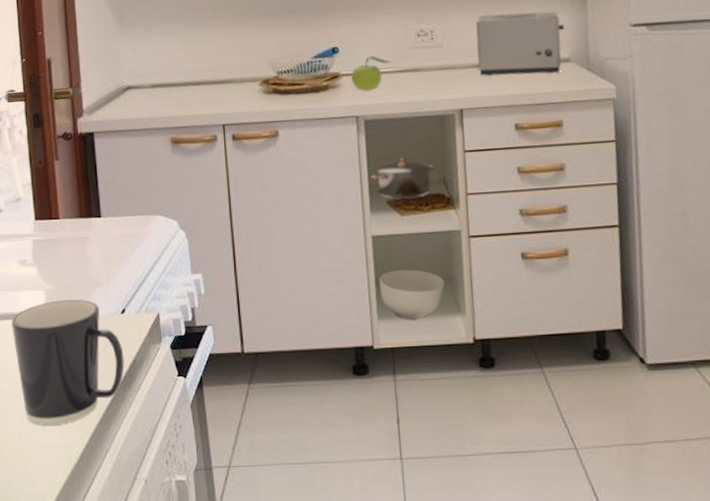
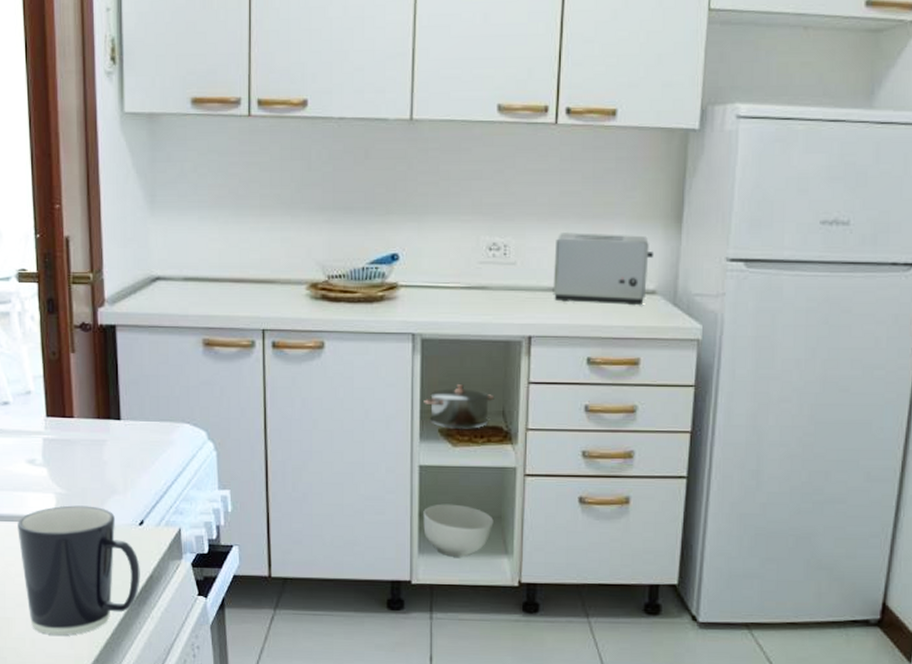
fruit: present [351,56,392,92] -> none [411,267,458,307]

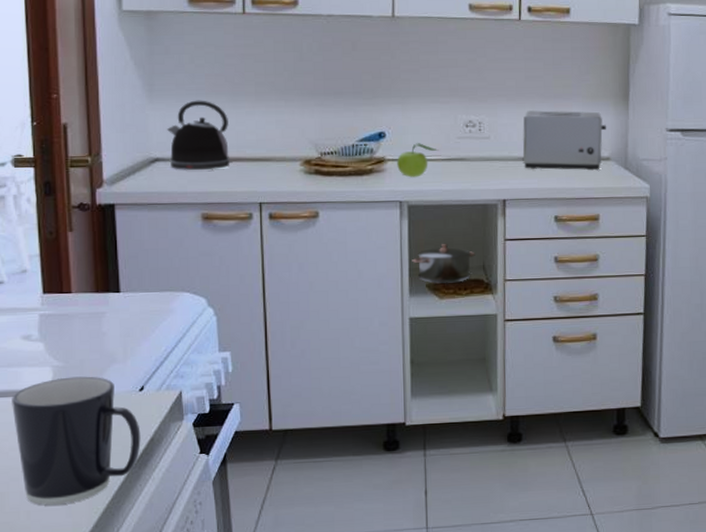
kettle: none [168,213,236,292] -> present [166,100,233,170]
fruit: none [411,267,458,307] -> present [397,143,439,178]
bowl: present [423,503,494,557] -> none [415,350,479,398]

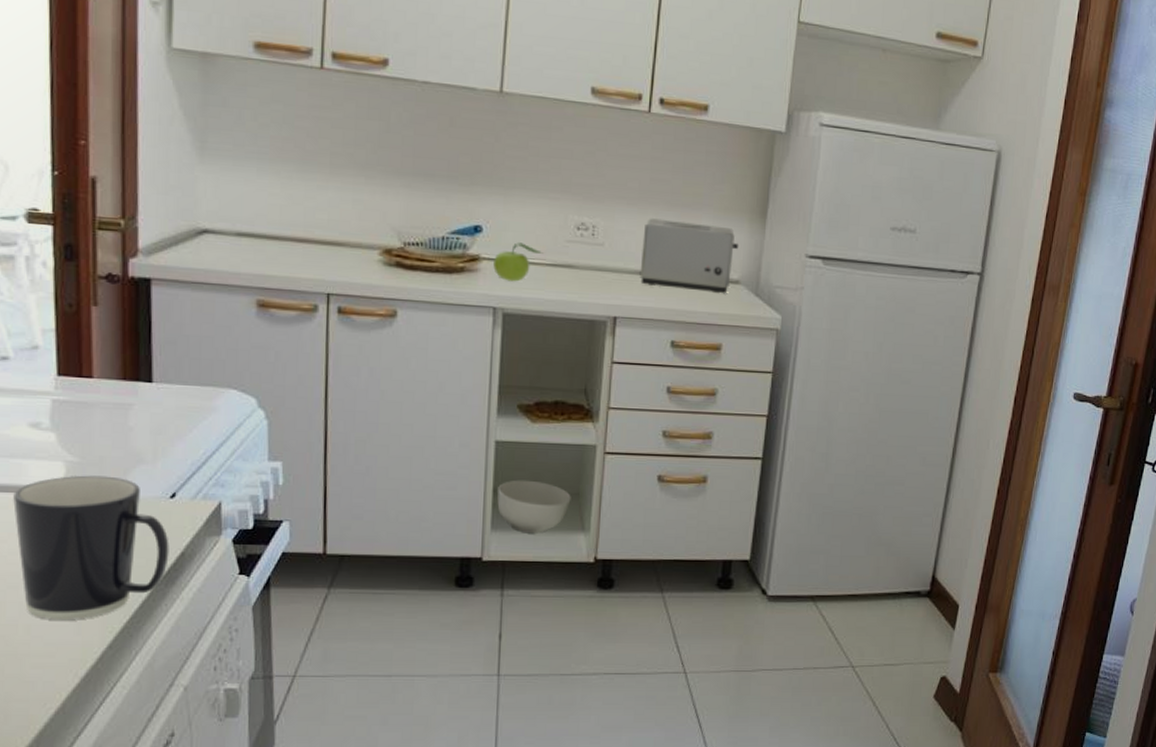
kettle: present [166,100,233,170] -> none [219,165,298,250]
cooking pot: present [412,243,475,284] -> none [503,359,577,406]
bowl: none [415,350,479,398] -> present [497,479,571,534]

